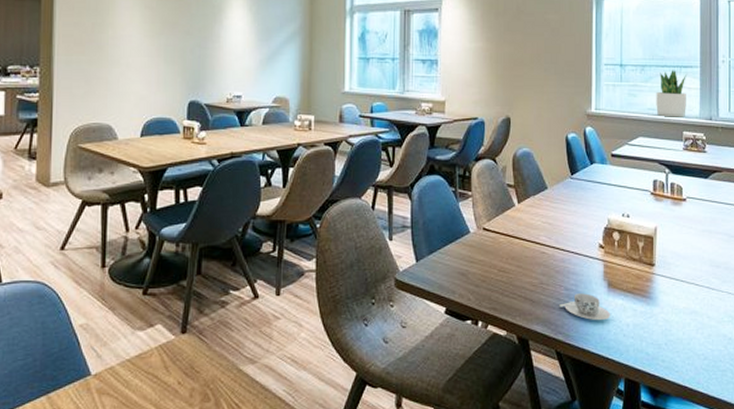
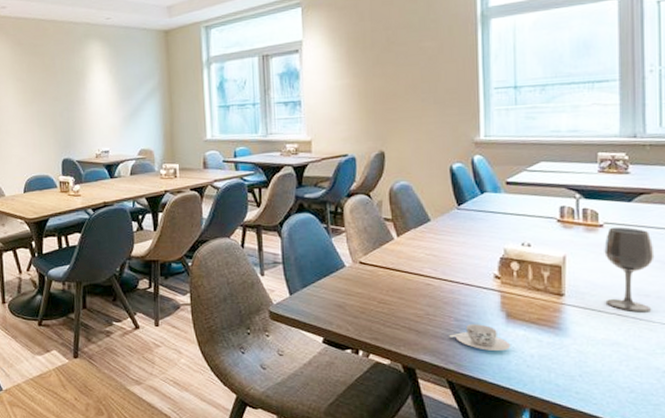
planter: present [656,69,686,117] -> none [561,85,602,139]
wine glass: none [686,201,724,283] -> present [604,226,655,313]

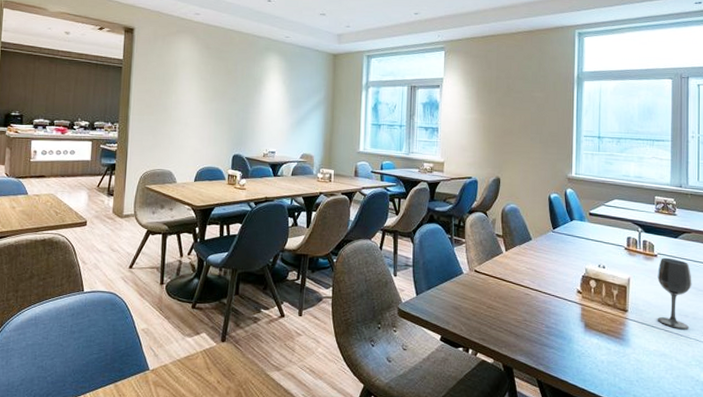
teacup: present [448,324,511,351] -> none [540,331,587,356]

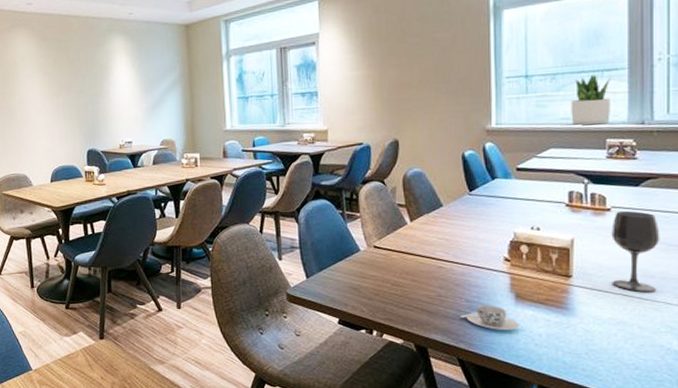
teacup: none [540,331,587,356] -> present [459,305,520,330]
planter: none [630,142,658,184] -> present [571,74,610,126]

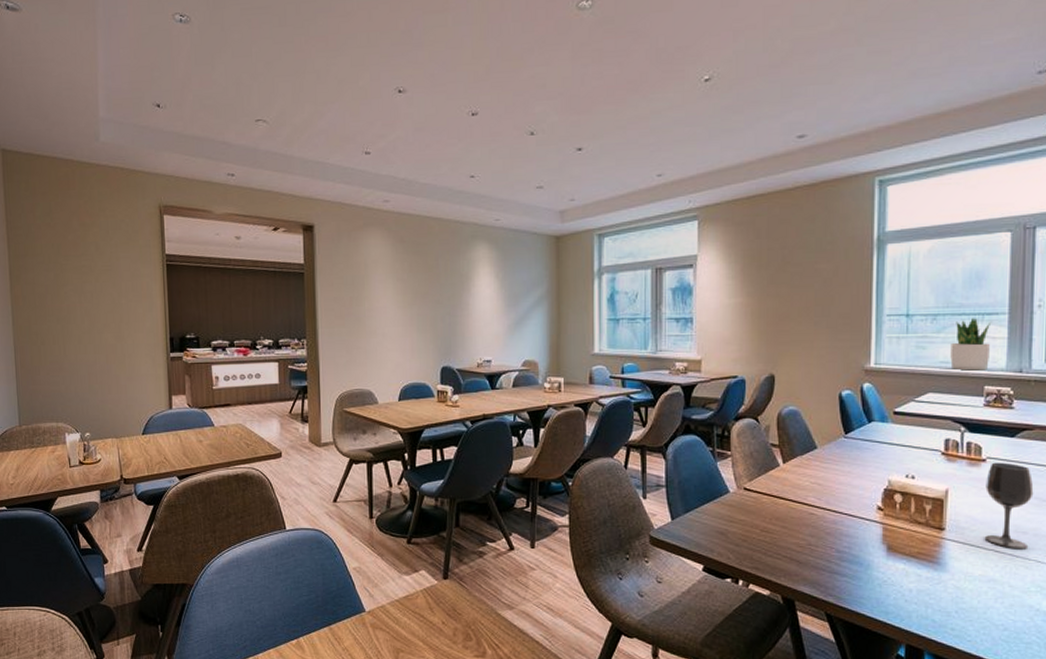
teacup: present [459,305,520,330] -> none [828,556,891,584]

